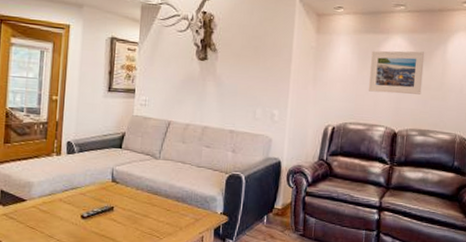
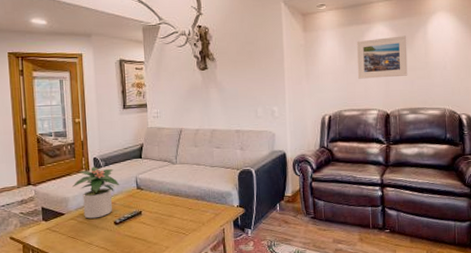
potted plant: none [39,151,93,209] -> present [72,167,120,219]

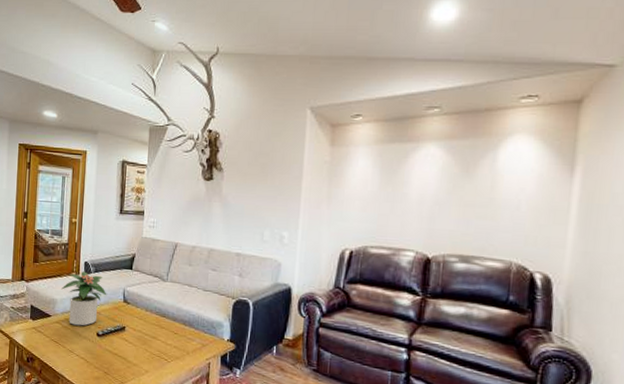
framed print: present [356,36,408,79] -> none [393,161,467,213]

